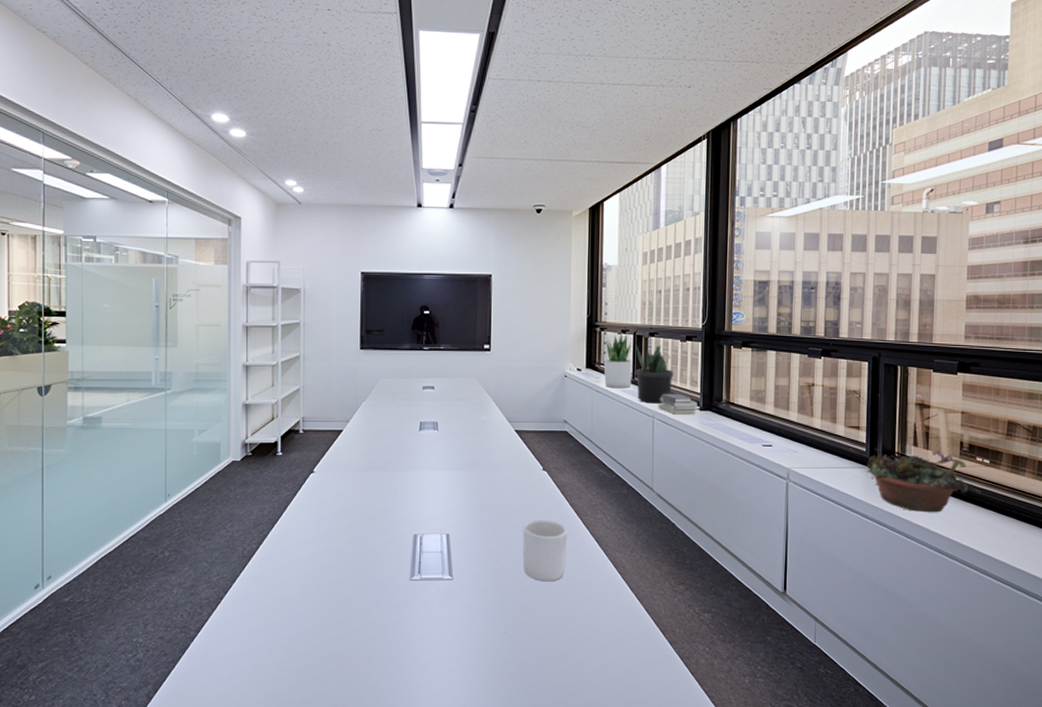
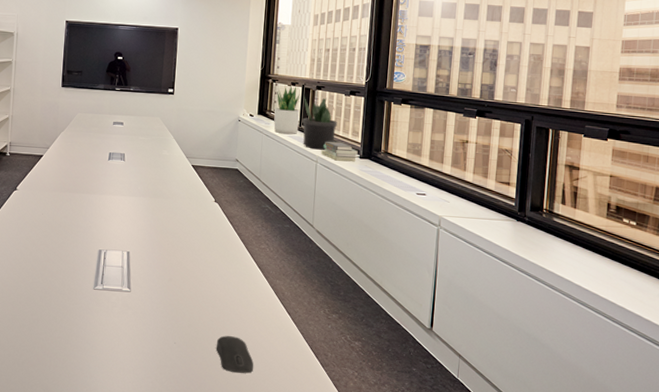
mug: present [522,520,568,582] -> none [193,245,234,301]
computer mouse: none [552,620,596,660] -> present [216,335,254,374]
succulent planter: present [867,449,981,513] -> none [515,204,626,267]

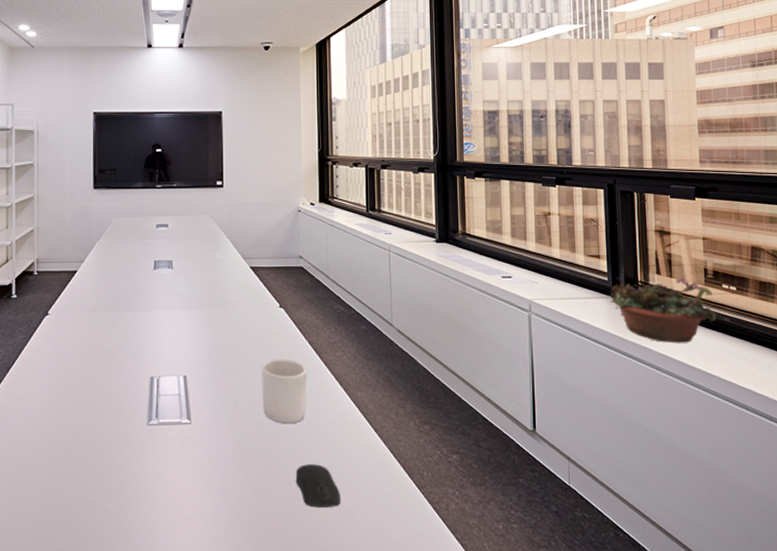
mug: none [193,245,234,301] -> present [261,359,308,424]
planter: present [274,86,300,135] -> none [338,167,366,222]
planter: present [302,96,337,150] -> none [368,177,408,237]
books: present [321,141,358,161] -> none [393,225,434,248]
succulent planter: none [515,204,626,267] -> present [610,277,730,343]

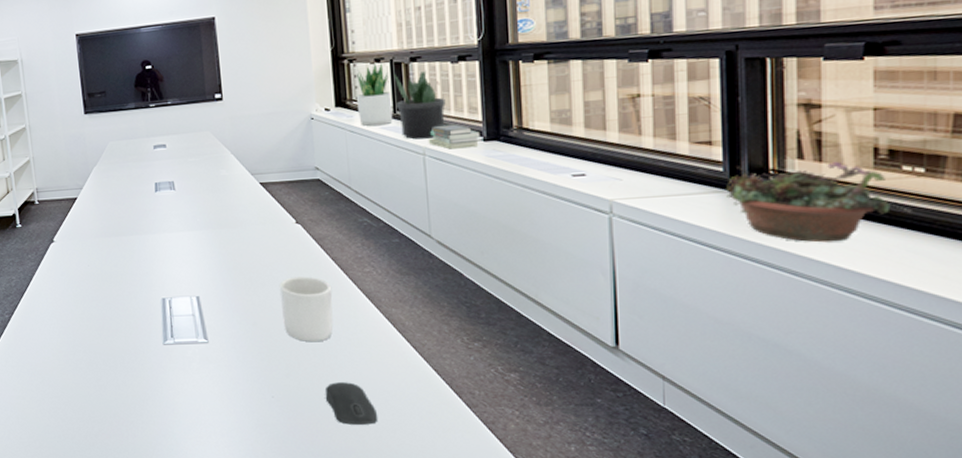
planter: none [338,167,366,222] -> present [357,63,393,127]
planter: none [368,177,408,237] -> present [393,70,446,139]
books: none [393,225,434,248] -> present [428,124,480,149]

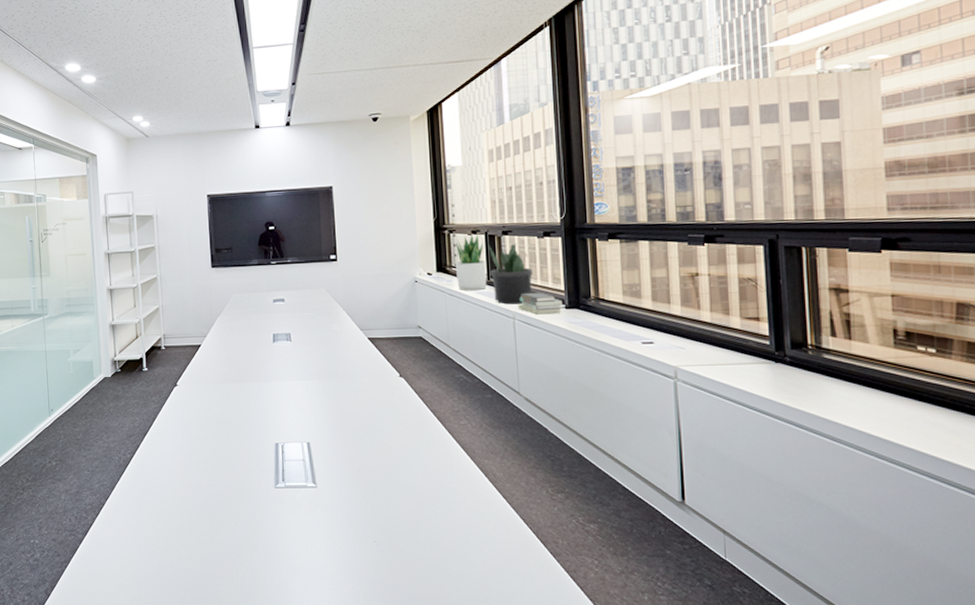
mug: present [279,276,334,343] -> none [383,427,432,490]
computer mouse: present [324,382,379,425] -> none [422,529,471,571]
succulent planter: present [726,161,912,243] -> none [773,339,927,412]

